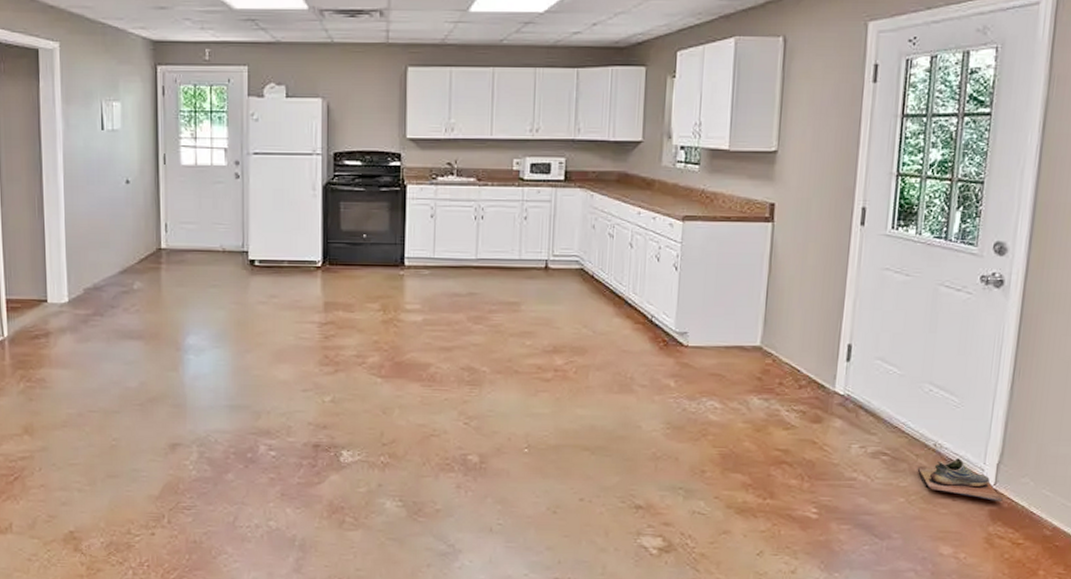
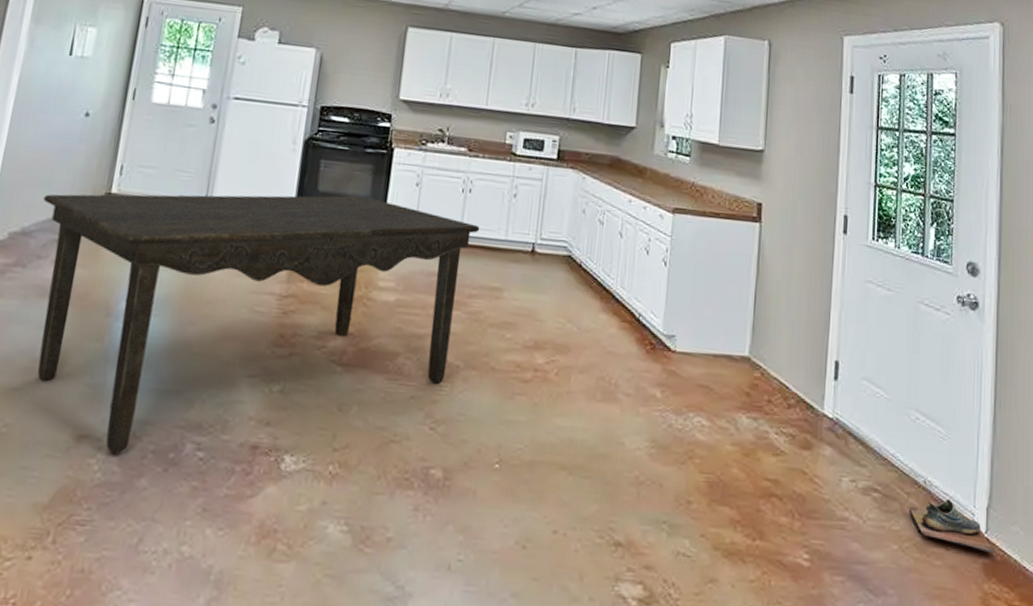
dining table: none [106,232,495,457] -> present [37,194,480,454]

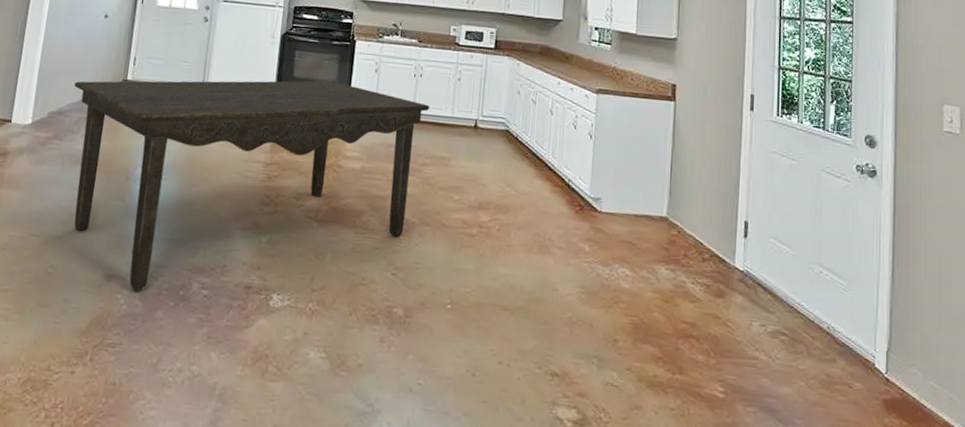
shoe: present [908,499,995,553] -> none [814,343,895,391]

